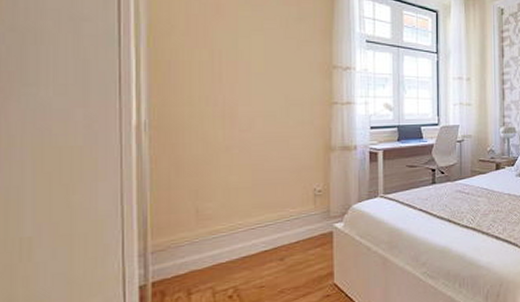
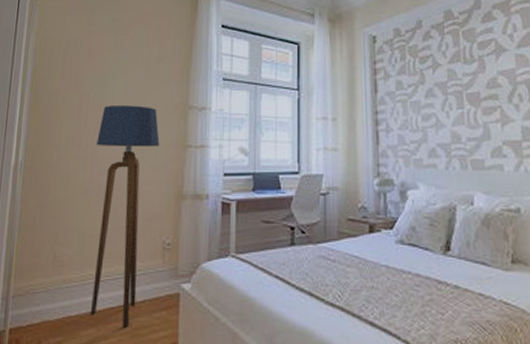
floor lamp: none [235,64,304,266] -> present [90,105,160,327]

